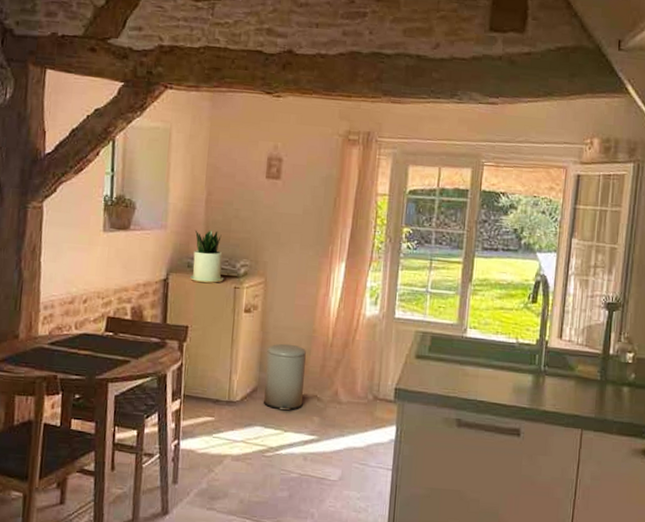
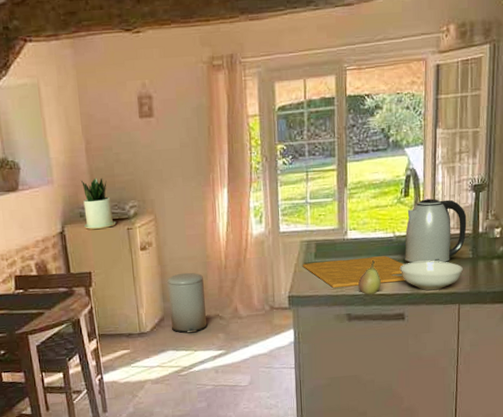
cutting board: none [414,356,526,394] -> present [302,256,405,288]
fruit: none [472,365,498,403] -> present [358,260,381,296]
bowl: none [519,374,590,410] -> present [399,261,464,291]
kettle: none [526,309,597,382] -> present [405,198,467,264]

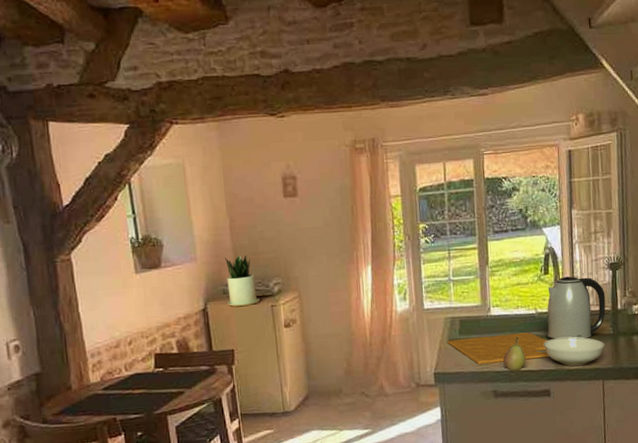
pedal bin: present [167,272,208,334] -> none [312,349,353,412]

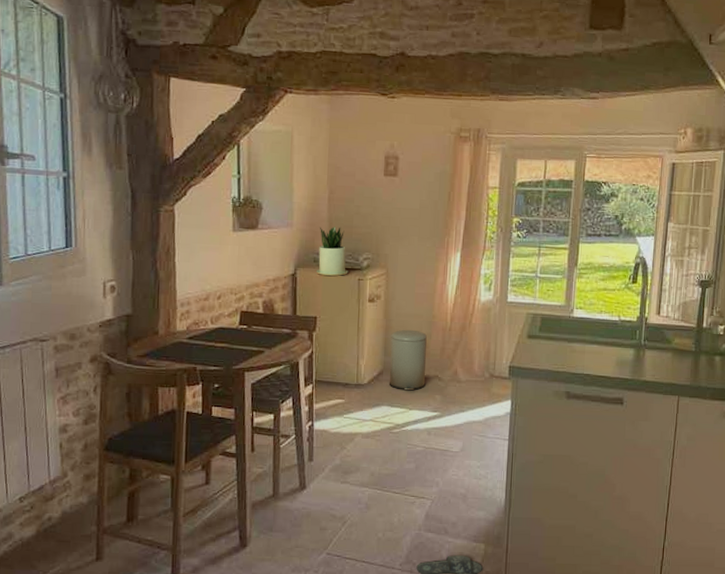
pedal bin: none [312,349,353,412] -> present [389,329,427,391]
cutting board: present [447,332,549,364] -> none [526,336,628,366]
fruit: present [503,336,526,372] -> none [580,341,603,376]
bowl: present [543,337,606,367] -> none [622,348,686,379]
kettle: present [547,276,606,341] -> none [628,288,692,354]

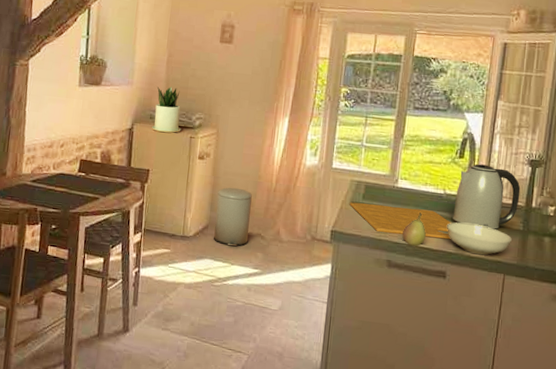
cutting board: none [526,336,628,366] -> present [349,202,452,240]
fruit: none [580,341,603,376] -> present [402,212,426,247]
bowl: none [622,348,686,379] -> present [446,222,513,256]
kettle: none [628,288,692,354] -> present [452,164,521,231]

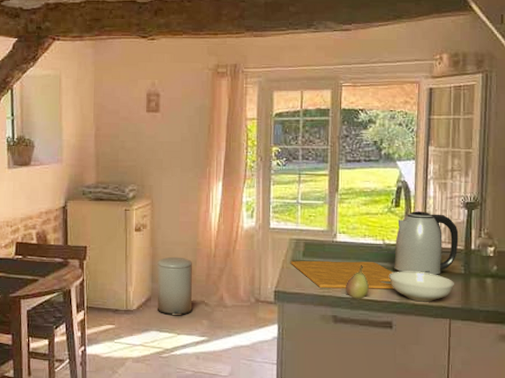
planter: present [151,86,182,133] -> none [85,161,115,208]

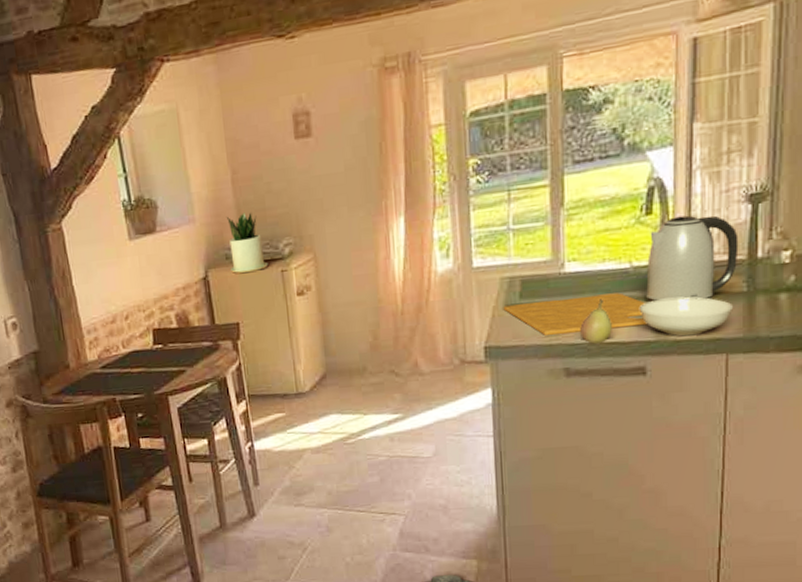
planter: none [85,161,115,208] -> present [226,212,268,274]
pedal bin: present [157,256,193,316] -> none [330,320,380,394]

